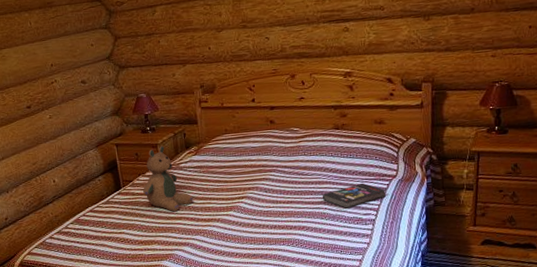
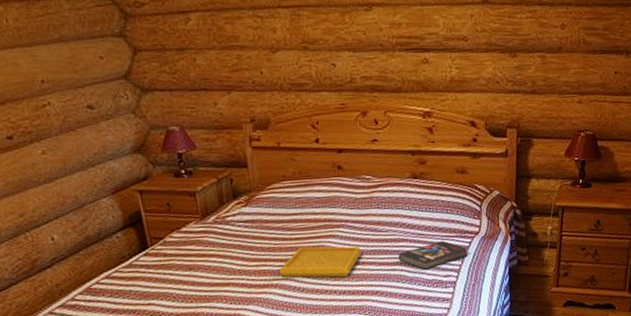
teddy bear: present [143,145,193,212] -> none [178,193,244,277]
serving tray: none [221,188,290,214] -> present [279,246,362,278]

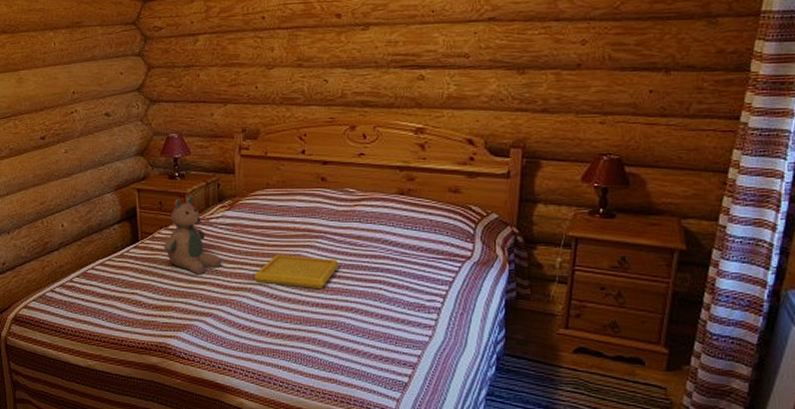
teddy bear: none [178,193,244,277] -> present [164,195,222,275]
book: present [398,240,469,270] -> none [377,262,458,291]

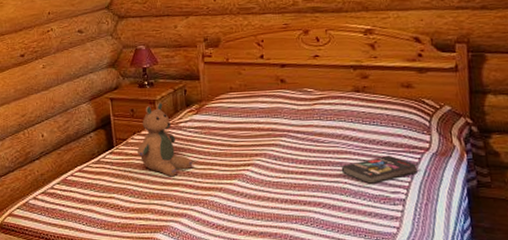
serving tray: present [254,254,339,290] -> none [224,153,304,186]
book: none [377,262,458,291] -> present [341,155,419,184]

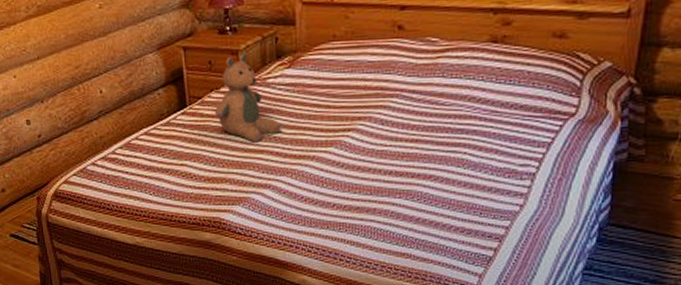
book: present [341,155,419,184] -> none [461,121,558,155]

